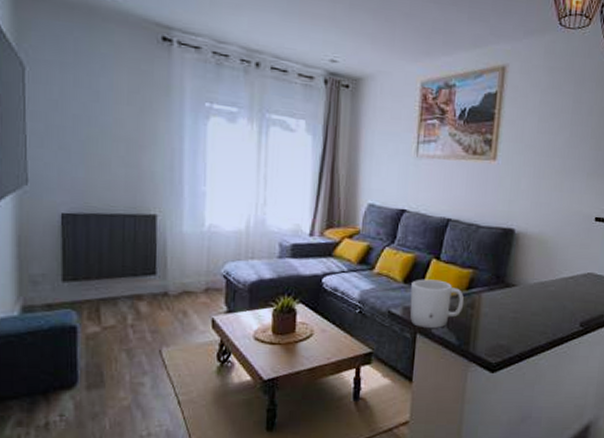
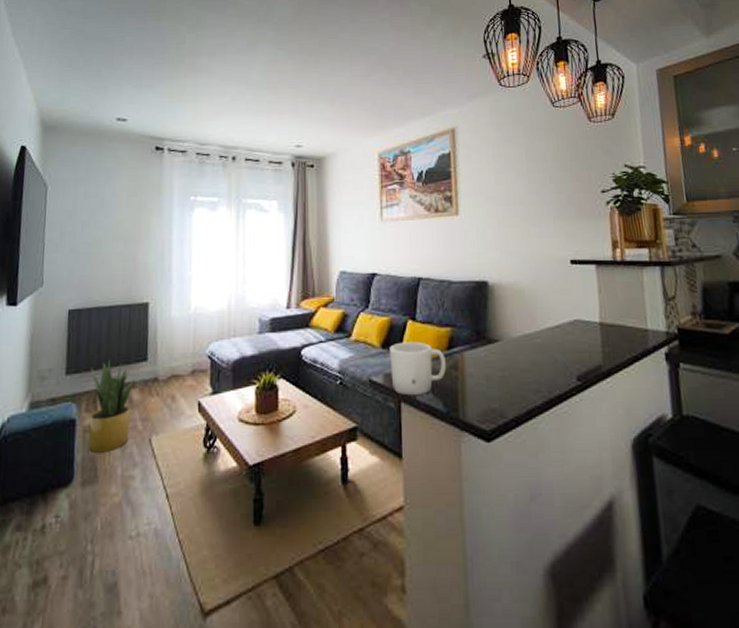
planter: none [90,270,142,360] -> present [88,359,135,453]

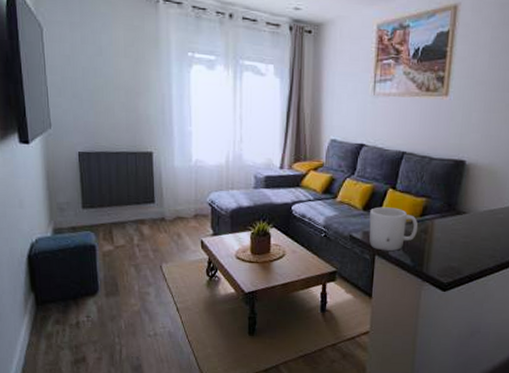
planter: present [88,359,135,453] -> none [103,199,144,273]

